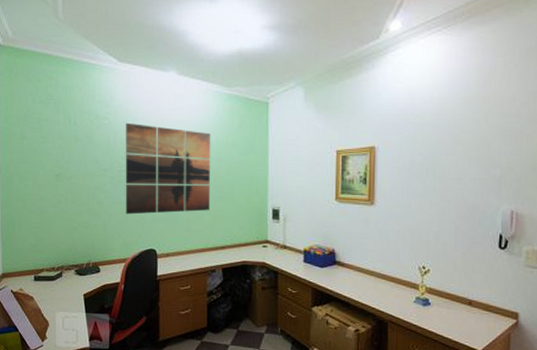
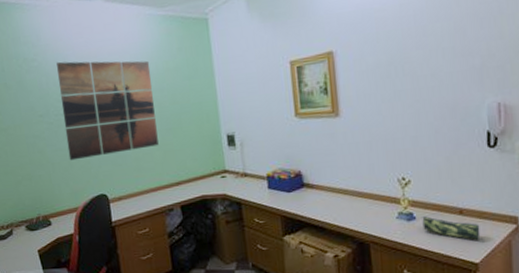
pencil case: none [435,303,485,330] -> present [420,216,481,240]

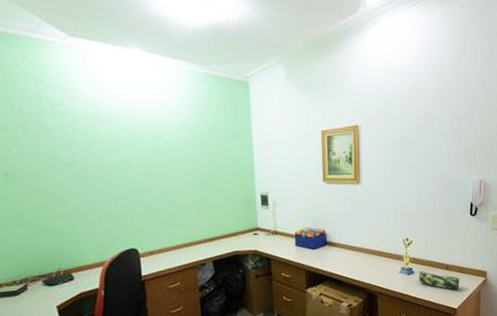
wall art: present [56,60,159,161] -> none [86,108,194,214]

